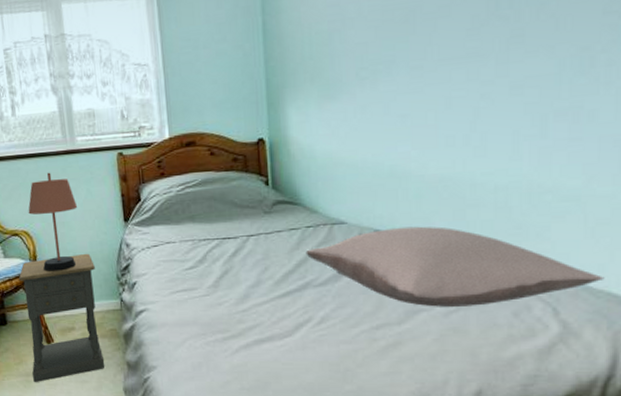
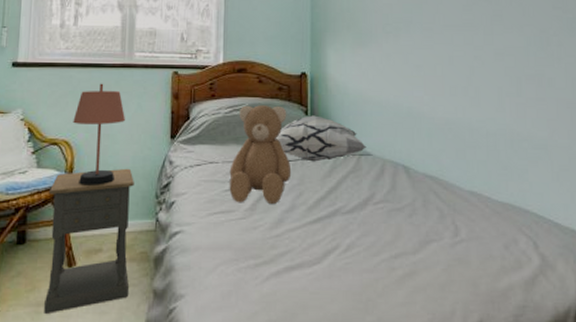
teddy bear: none [188,178,255,281] -> present [229,105,292,204]
decorative pillow: none [233,185,339,235] -> present [275,115,366,162]
pillow: present [305,226,605,307] -> none [336,162,569,238]

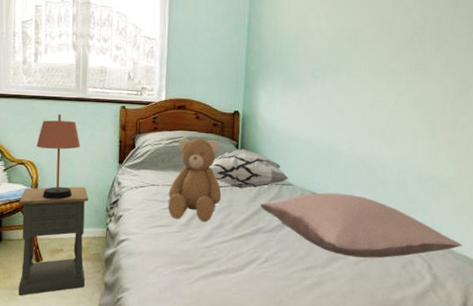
pillow: none [336,162,569,238] -> present [260,192,463,258]

